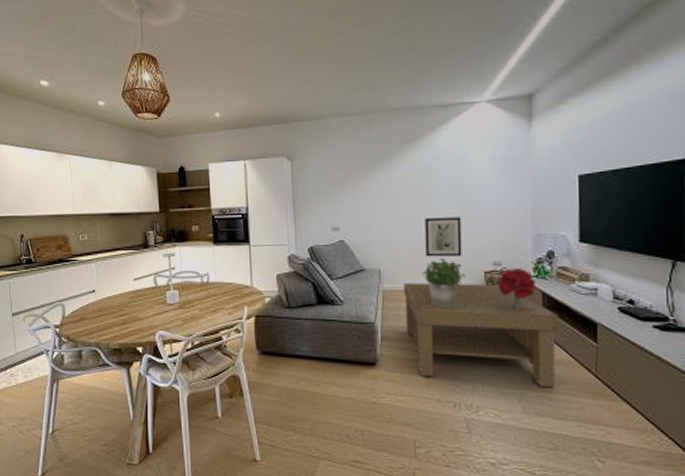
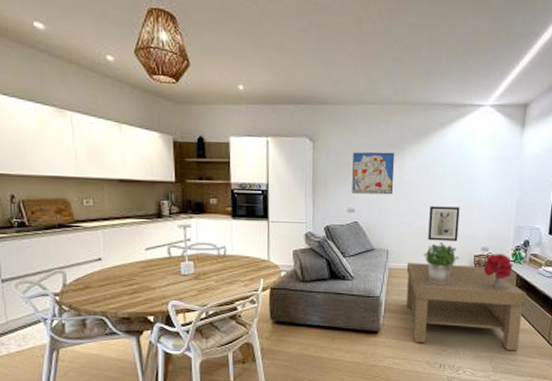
wall art: none [334,163,381,210] -> present [352,152,394,195]

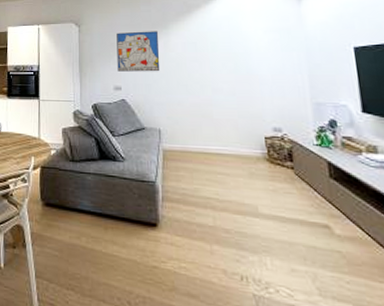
coffee table: present [405,263,527,351] -> none [183,144,353,269]
potted plant: present [423,242,459,284] -> none [201,121,246,170]
wall art: present [428,206,460,241] -> none [202,82,241,120]
bouquet: present [484,254,513,289] -> none [280,135,320,180]

